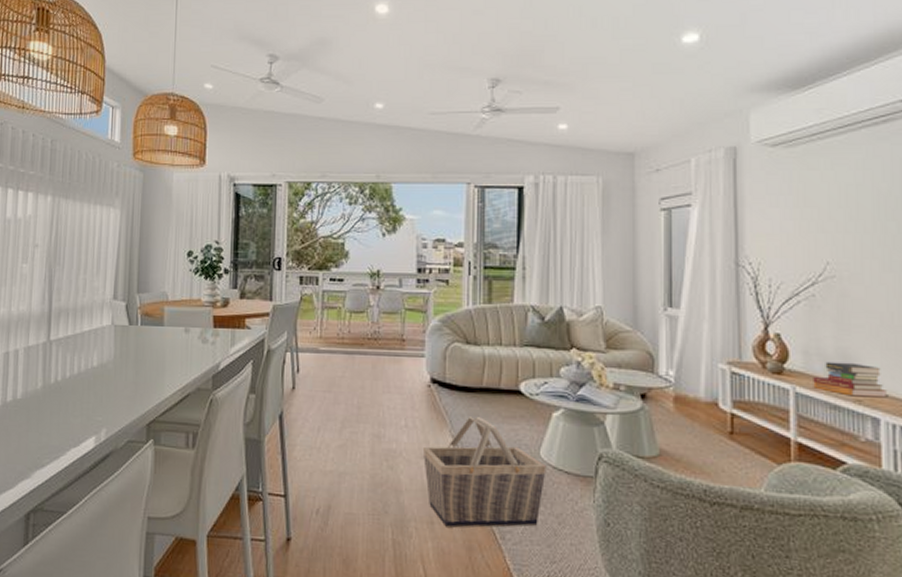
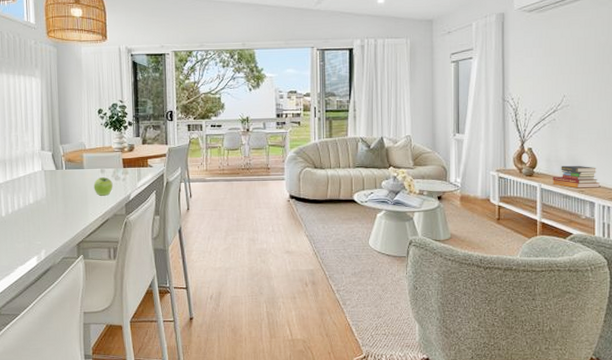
fruit: none [174,338,199,363] -> present [93,177,113,196]
basket: present [422,416,547,528] -> none [285,220,374,300]

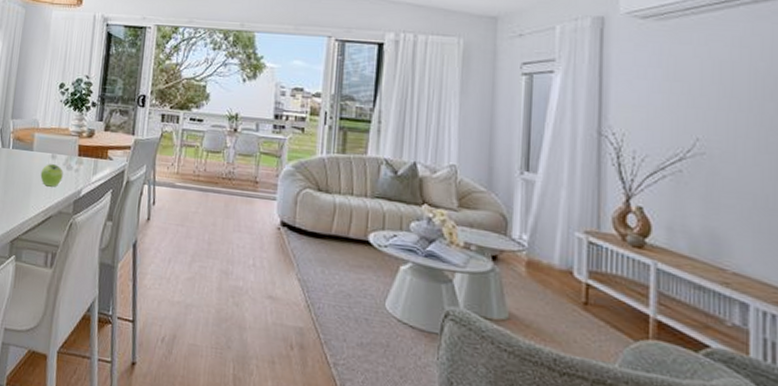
books: present [553,165,600,189] -> none [676,239,757,283]

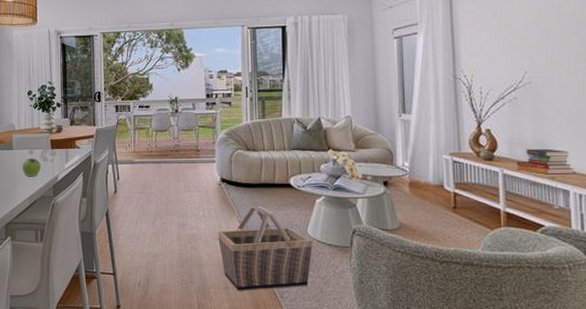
basket: none [268,262,391,377] -> present [217,205,313,291]
books: none [676,239,757,283] -> present [517,148,574,175]

